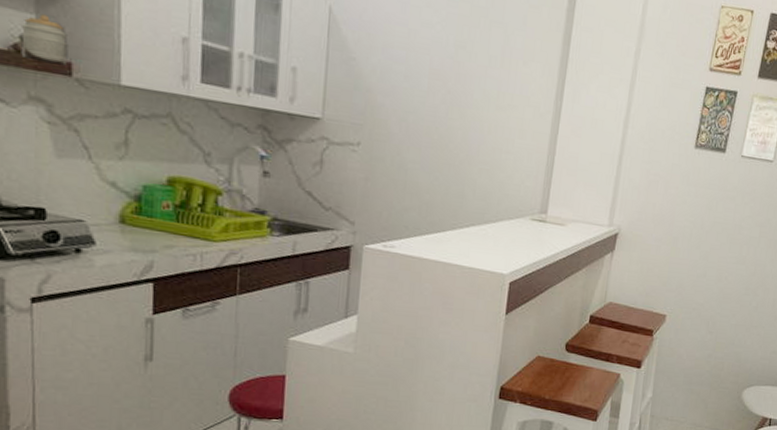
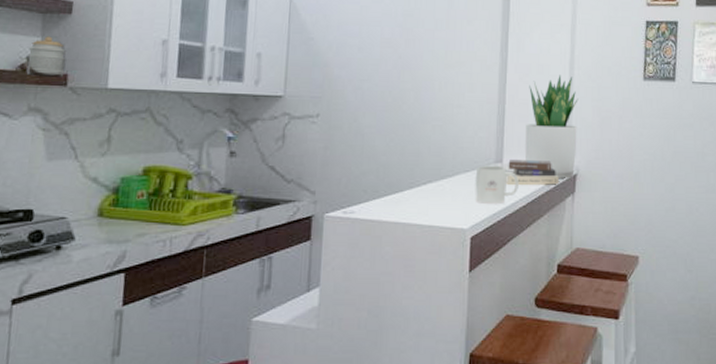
mug: none [516,215,561,255] -> present [475,166,519,205]
books: none [548,211,601,242] -> present [505,158,559,185]
planter: none [569,132,629,237] -> present [524,75,578,178]

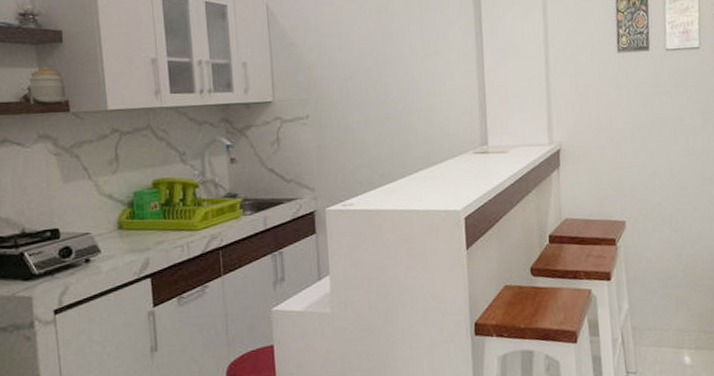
mug: present [475,166,519,205] -> none [463,149,506,186]
books: present [505,158,559,185] -> none [492,139,544,165]
planter: present [524,75,578,178] -> none [506,55,558,155]

